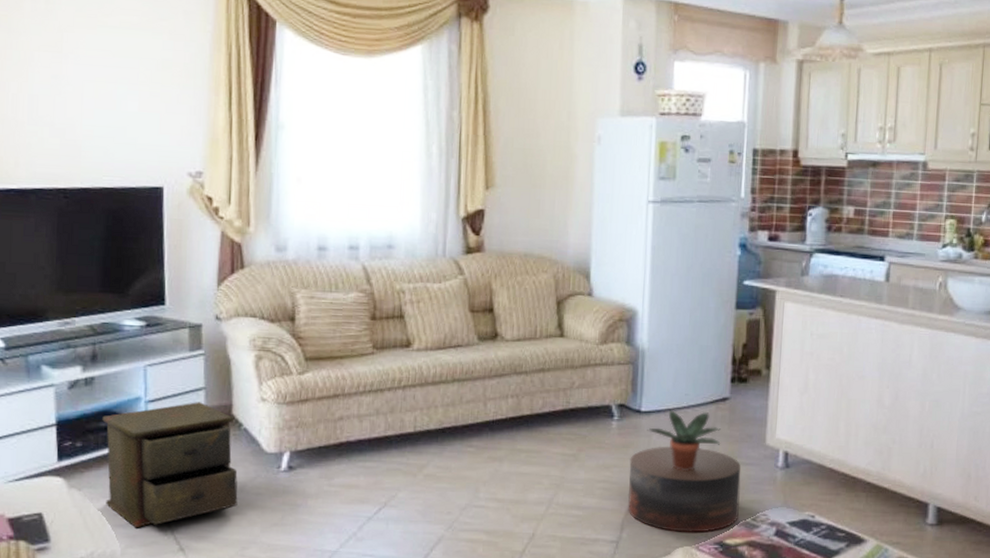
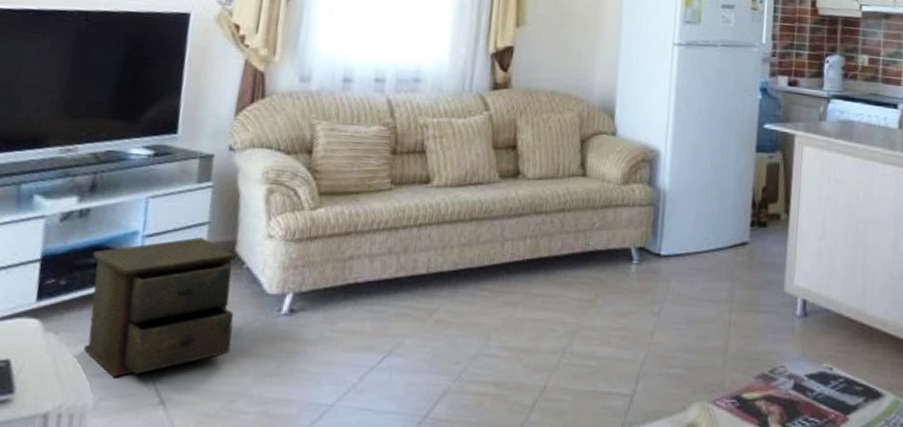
stool: present [628,446,741,533] -> none [644,292,760,386]
potted plant: present [647,410,721,470] -> none [666,254,740,318]

